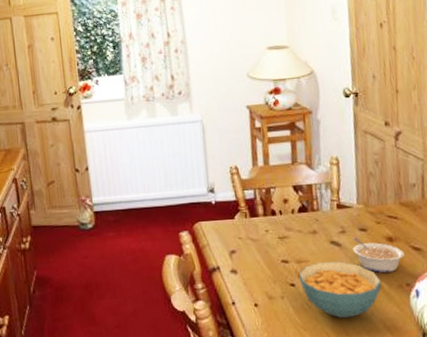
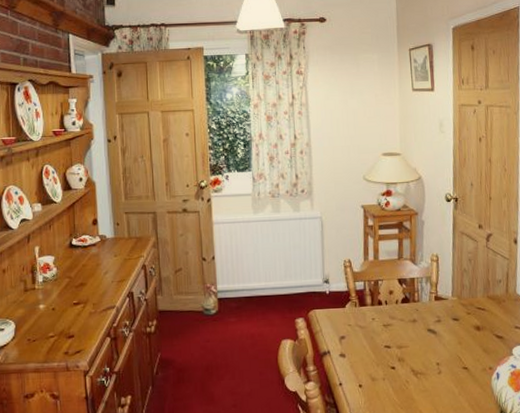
cereal bowl: present [298,261,382,318] -> none [399,347,469,397]
legume: present [353,237,405,273] -> none [446,326,489,358]

